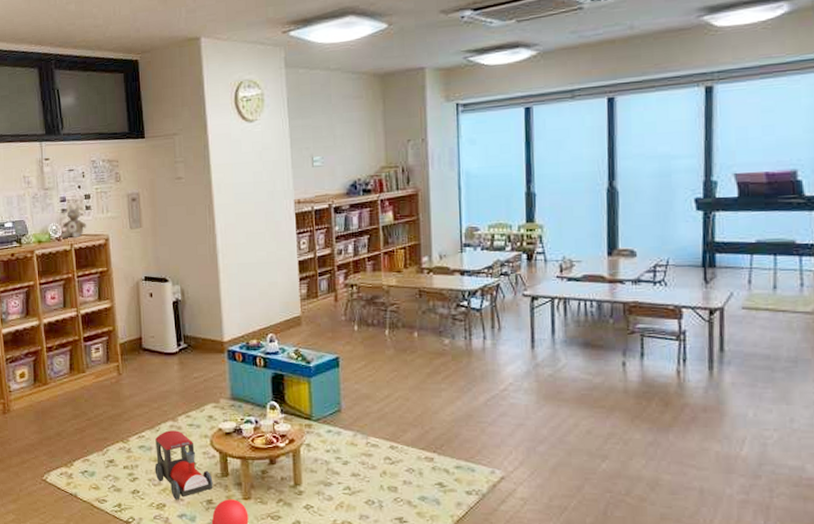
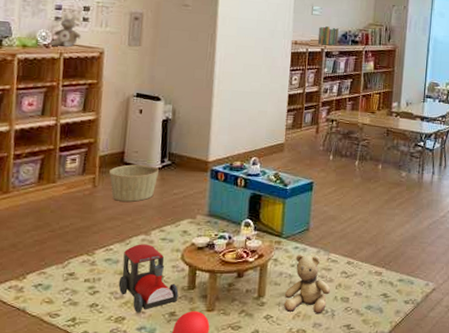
basket: none [131,350,177,388] -> present [109,164,160,202]
books: none [322,177,347,200] -> present [317,26,339,46]
teddy bear: none [323,438,375,504] -> present [283,254,331,313]

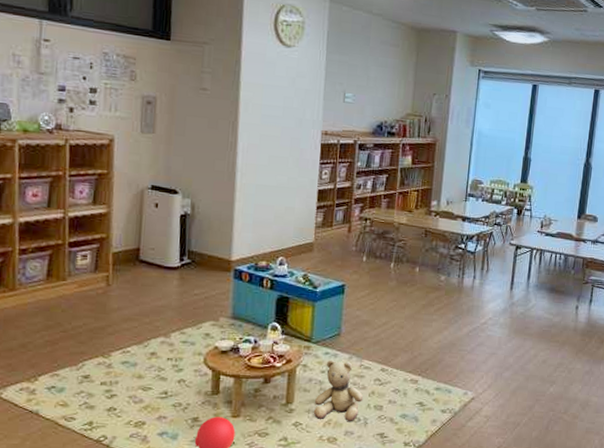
stuffed bear: present [50,14,82,48] -> none [54,96,89,134]
basket: present [109,164,160,202] -> none [124,262,179,302]
toy train: present [118,244,179,314] -> none [137,346,202,419]
books: present [317,26,339,46] -> none [350,115,373,138]

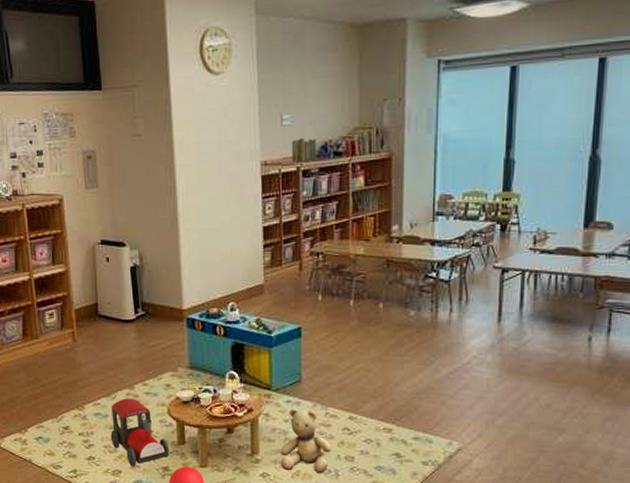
toy train: none [137,346,202,419] -> present [110,398,170,468]
books: none [350,115,373,138] -> present [291,138,316,163]

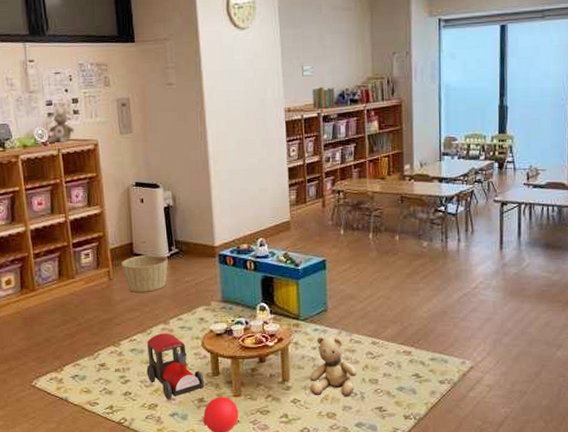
stuffed bear: none [12,162,40,198] -> present [48,109,75,144]
basket: none [86,317,135,355] -> present [122,255,169,292]

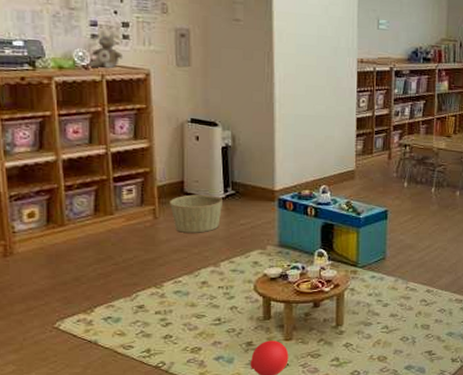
toy train: present [146,333,205,401] -> none [191,275,254,344]
teddy bear: present [309,336,358,396] -> none [363,283,411,340]
books: present [312,87,335,109] -> none [385,42,408,64]

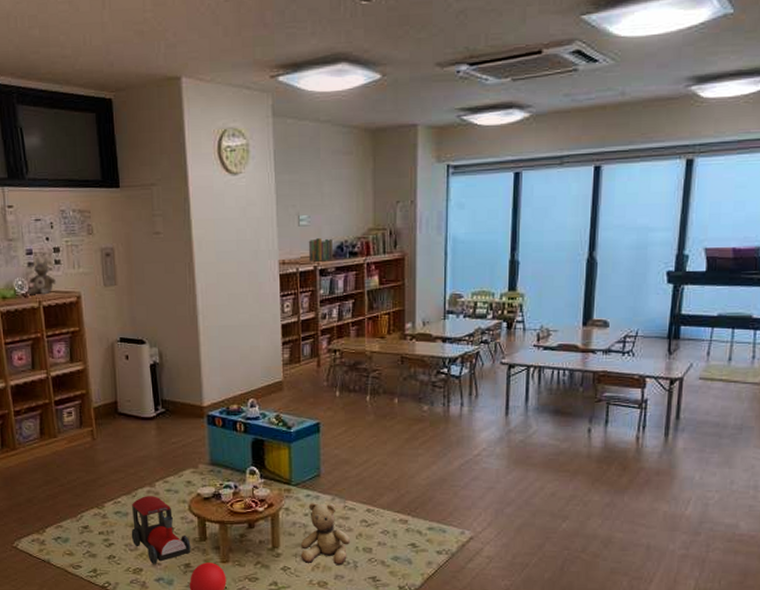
basket: present [170,195,224,233] -> none [106,414,155,453]
toy train: none [191,275,254,344] -> present [131,496,191,565]
teddy bear: none [363,283,411,340] -> present [300,502,351,565]
books: none [385,42,408,64] -> present [308,238,333,262]

